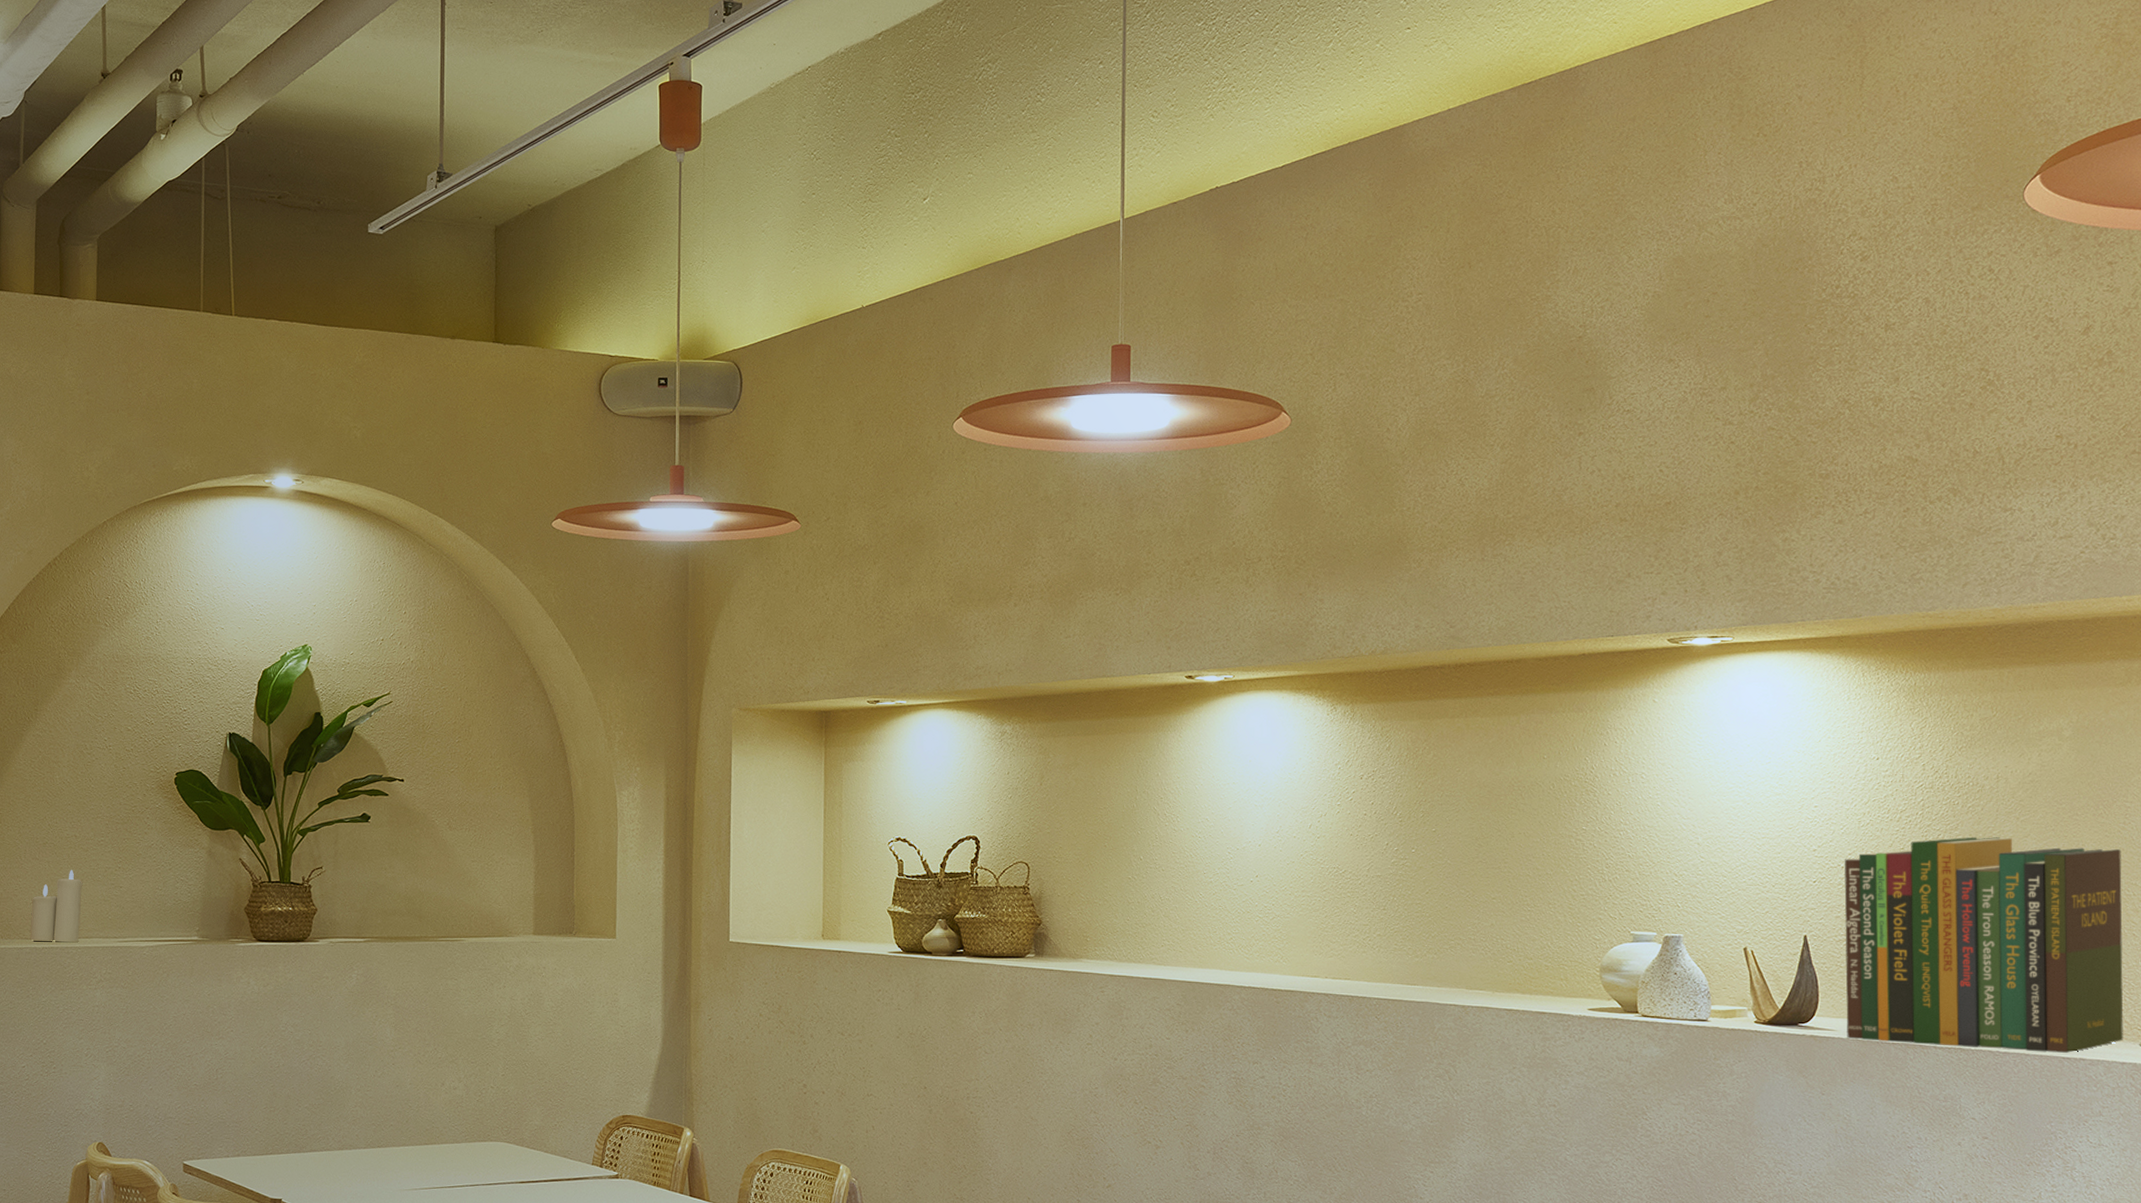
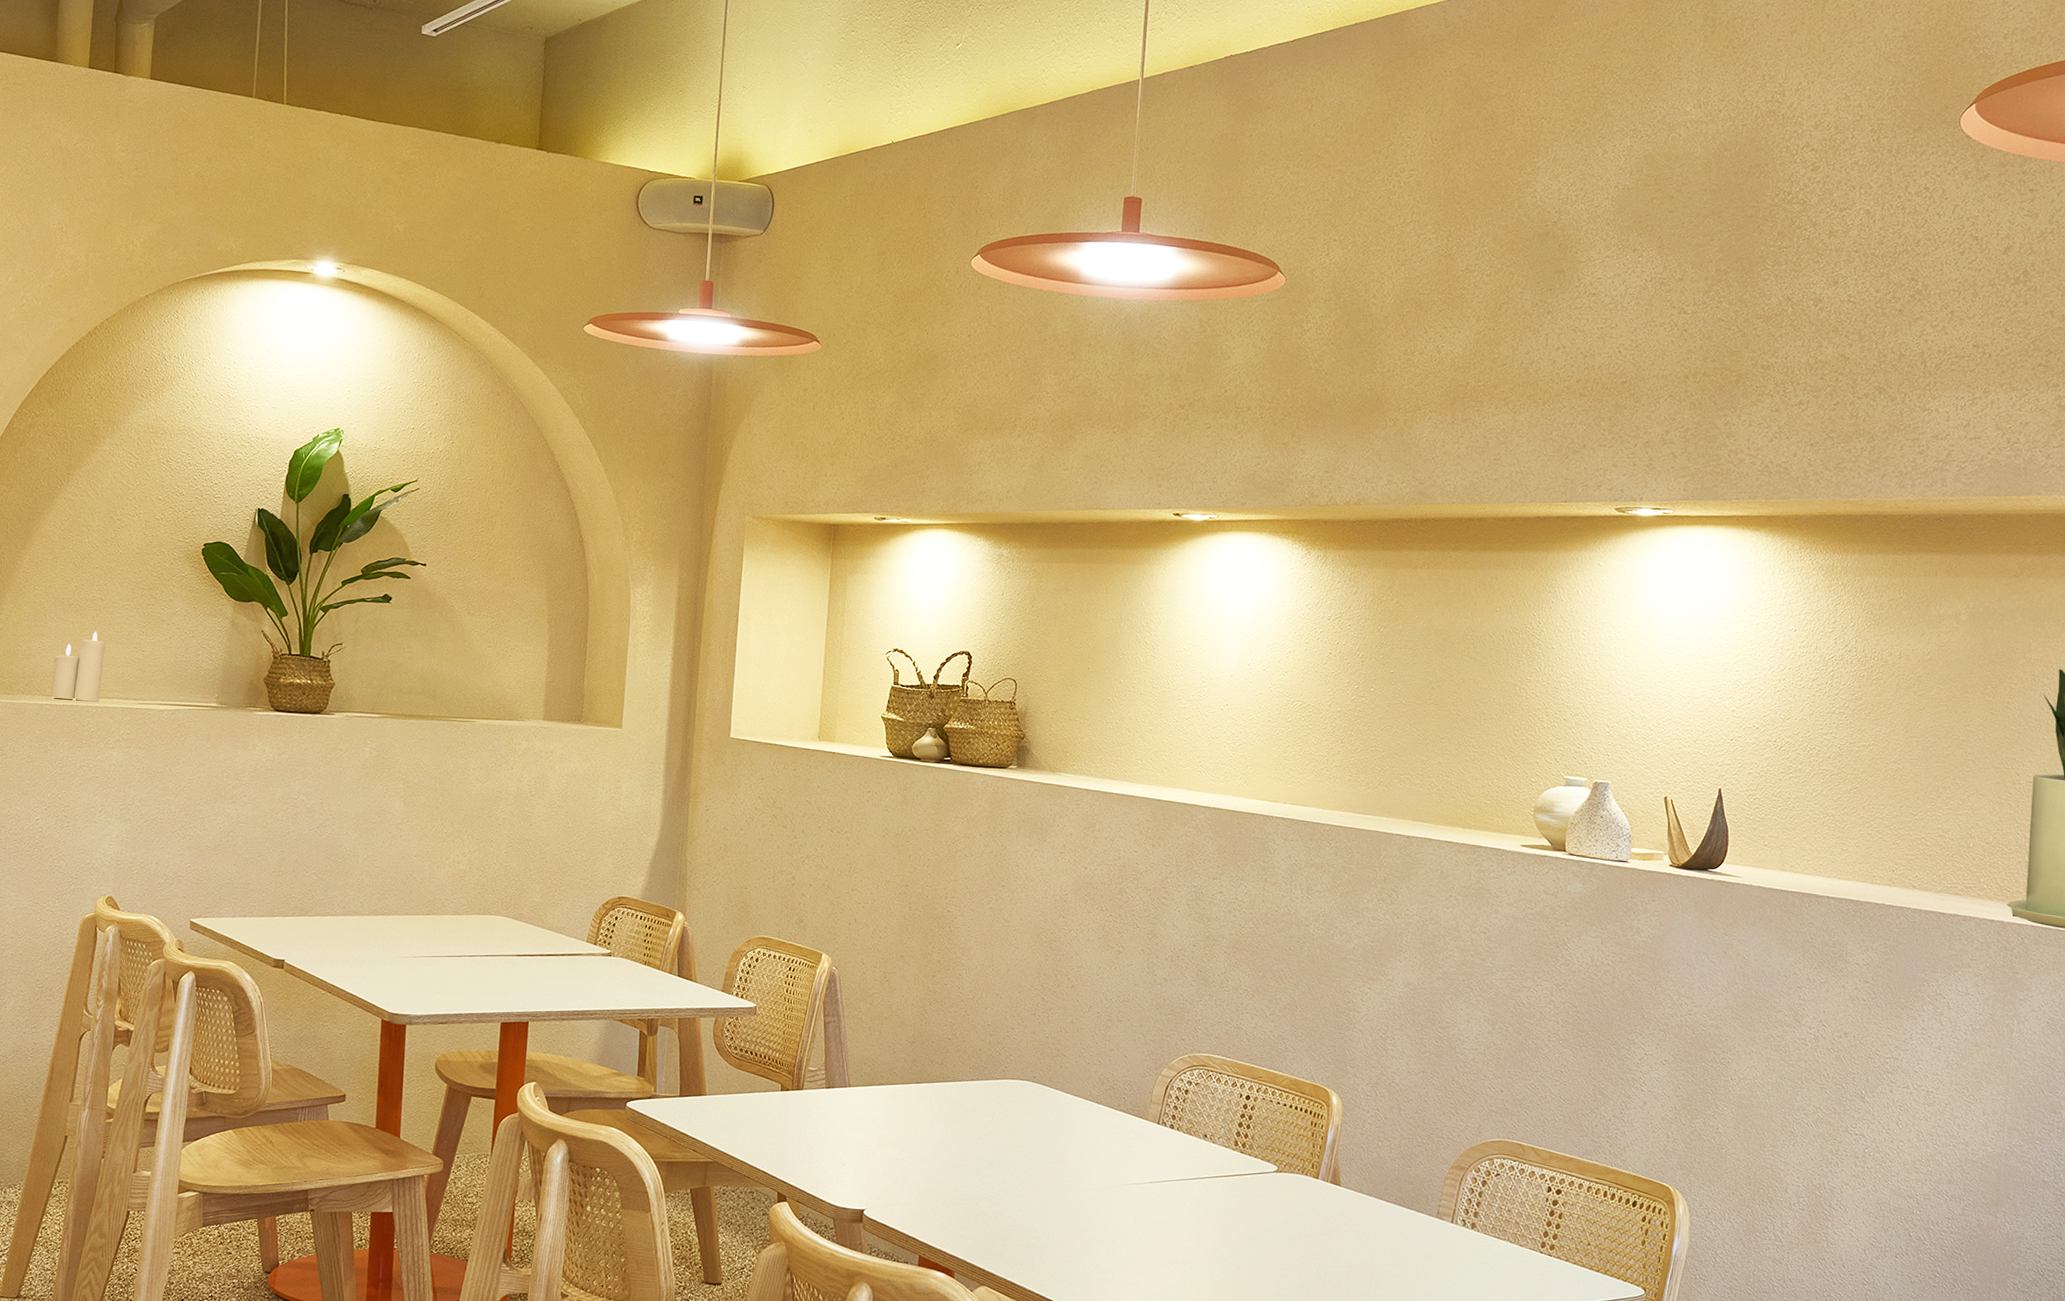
books: present [1844,837,2124,1053] -> none [1750,707,2004,909]

